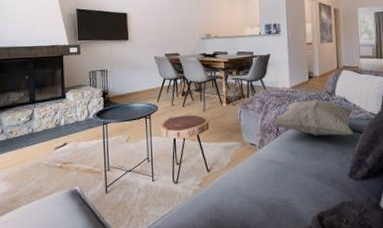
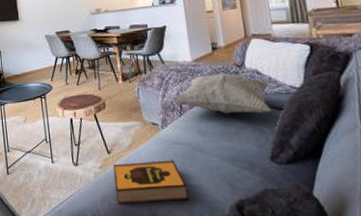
hardback book: none [212,176,278,218] -> present [113,159,189,204]

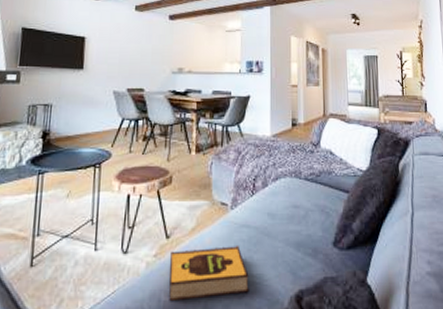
decorative pillow: present [174,73,272,115] -> none [248,151,340,196]

